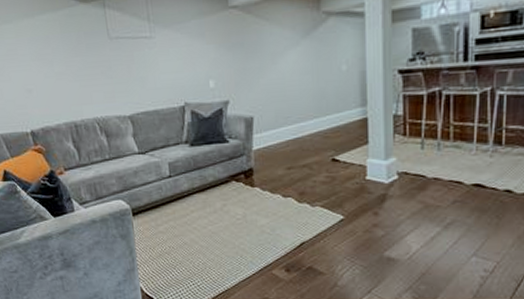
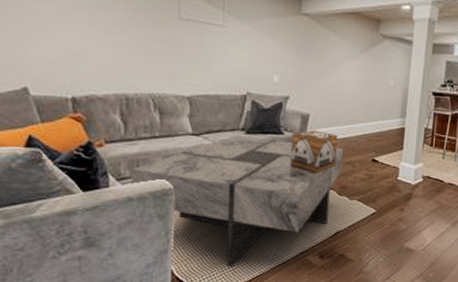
coffee table: none [90,149,299,282] -> present [130,135,344,266]
decorative box: none [237,133,291,181] -> present [290,130,338,174]

